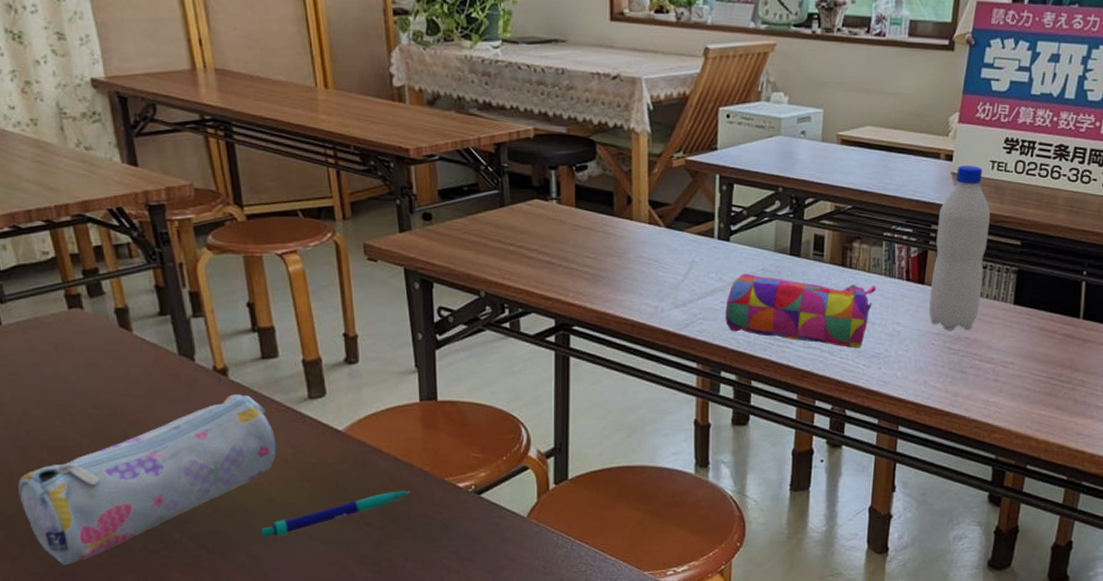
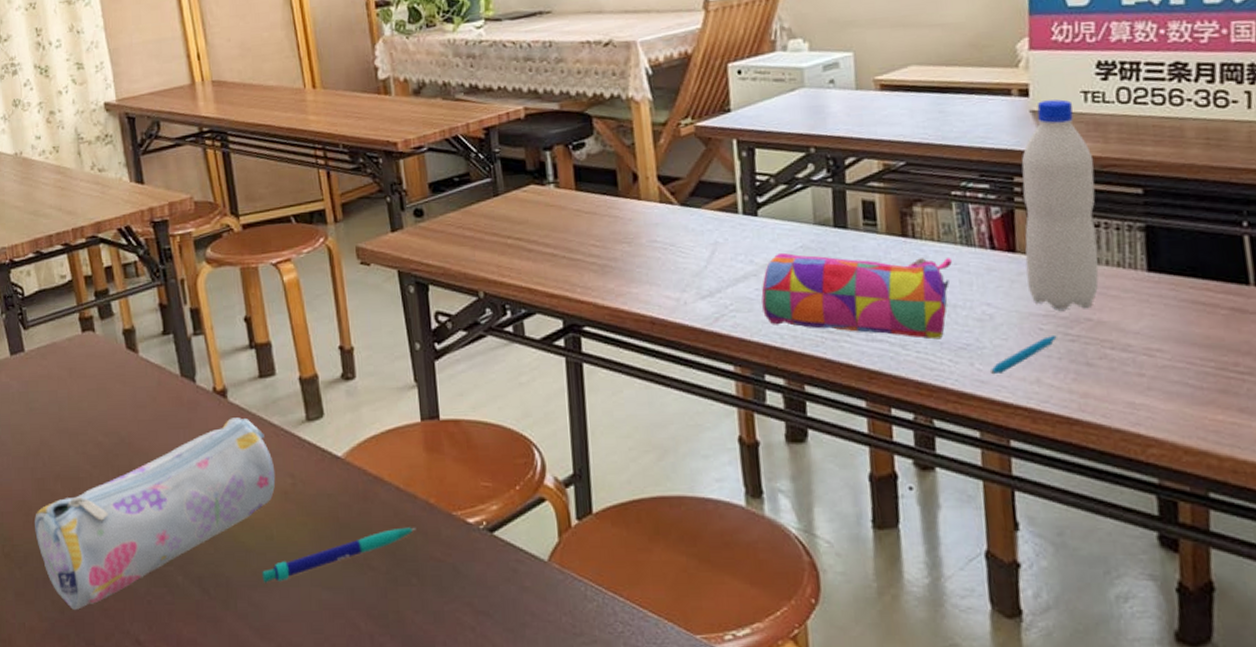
pen: none [893,348,943,377] -> present [991,334,1057,375]

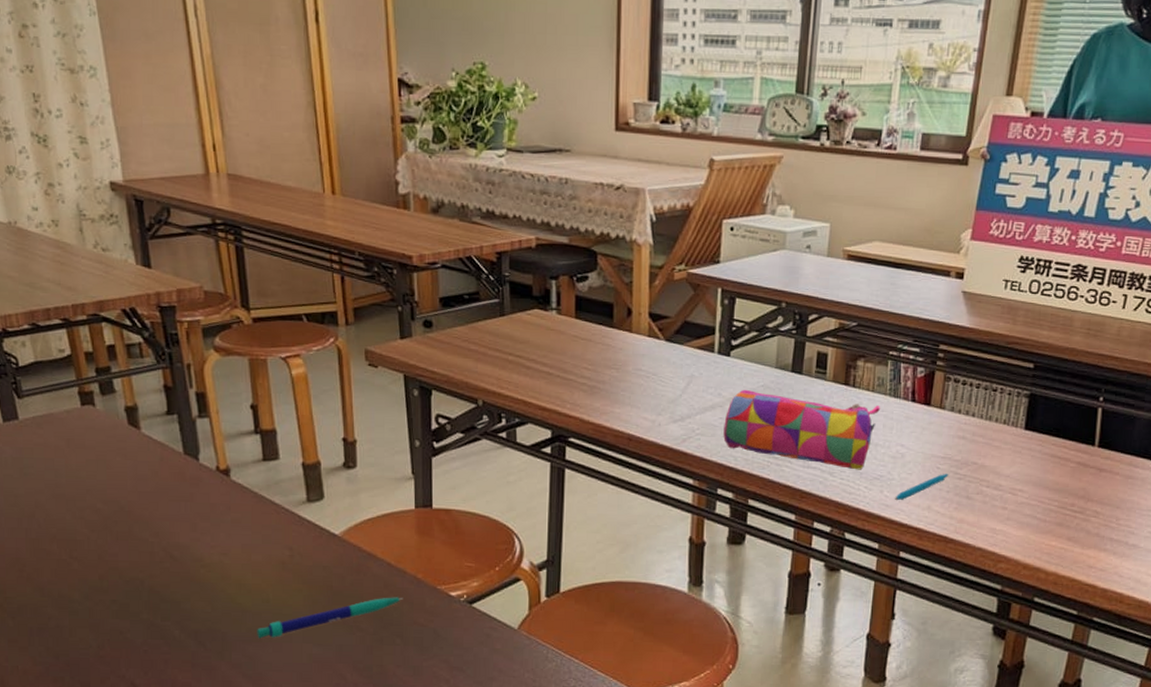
pencil case: present [35,417,276,610] -> none [29,495,274,656]
water bottle: present [1021,99,1099,310] -> none [935,284,1003,455]

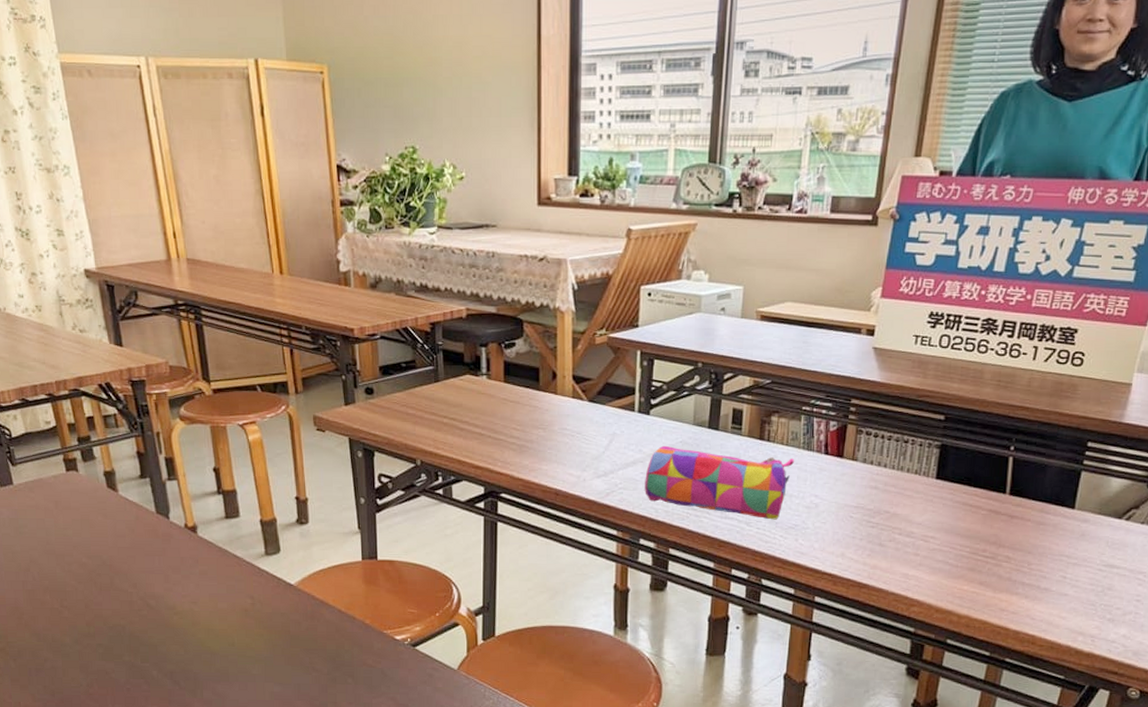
pen: present [257,597,404,639] -> none [224,640,354,678]
pen: present [895,473,949,501] -> none [810,521,862,549]

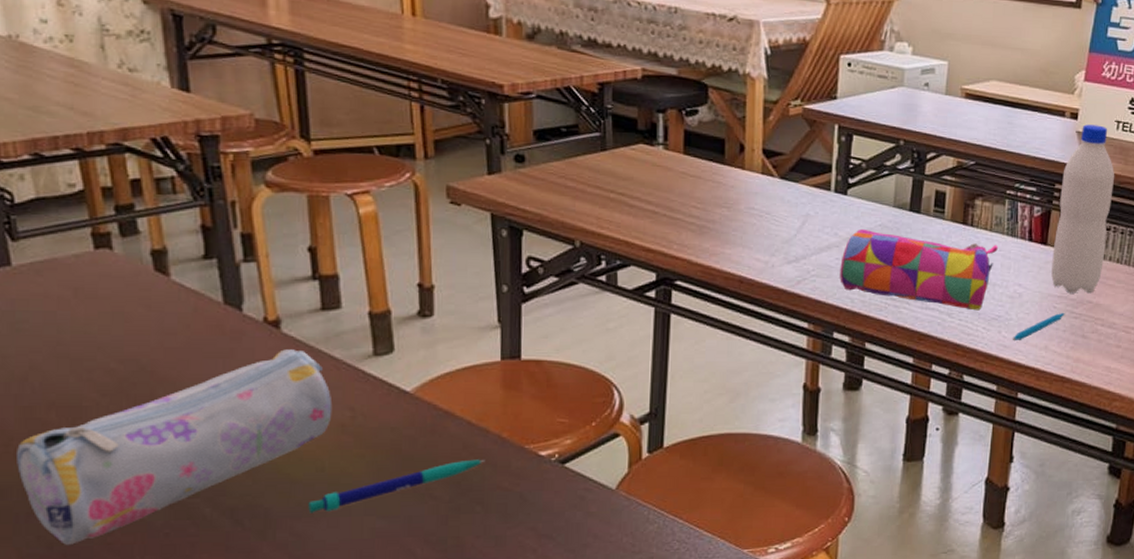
pencil case: none [27,549,238,694] -> present [17,349,333,545]
pen: none [224,640,354,678] -> present [308,459,486,513]
pen: none [810,521,862,549] -> present [1013,312,1065,341]
water bottle: none [848,340,913,504] -> present [1051,124,1115,294]

